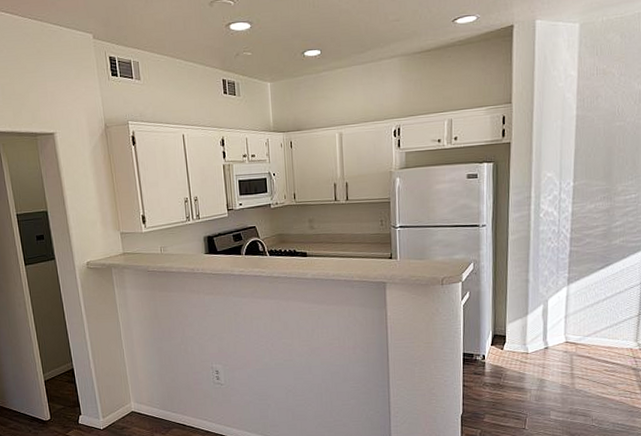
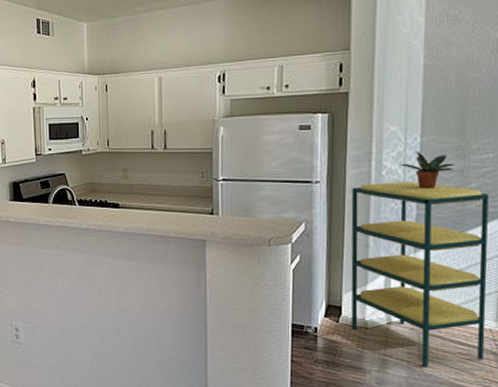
shelving unit: none [513,221,632,384] -> present [351,181,490,367]
potted plant: none [556,194,603,228] -> present [400,150,456,188]

